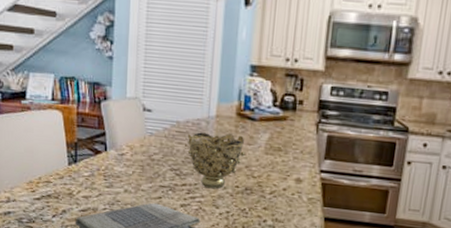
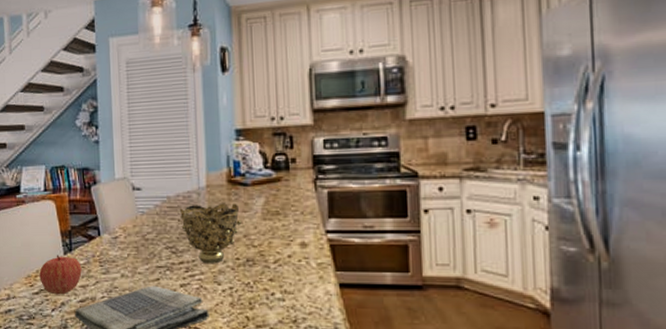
apple: none [42,164,86,203] -> present [39,254,82,295]

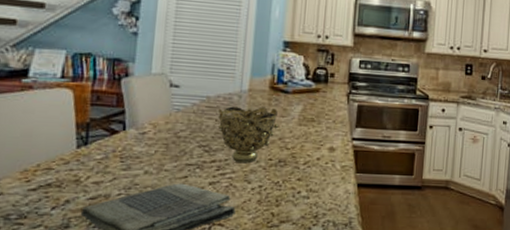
apple: present [39,254,82,295] -> none [40,148,98,192]

